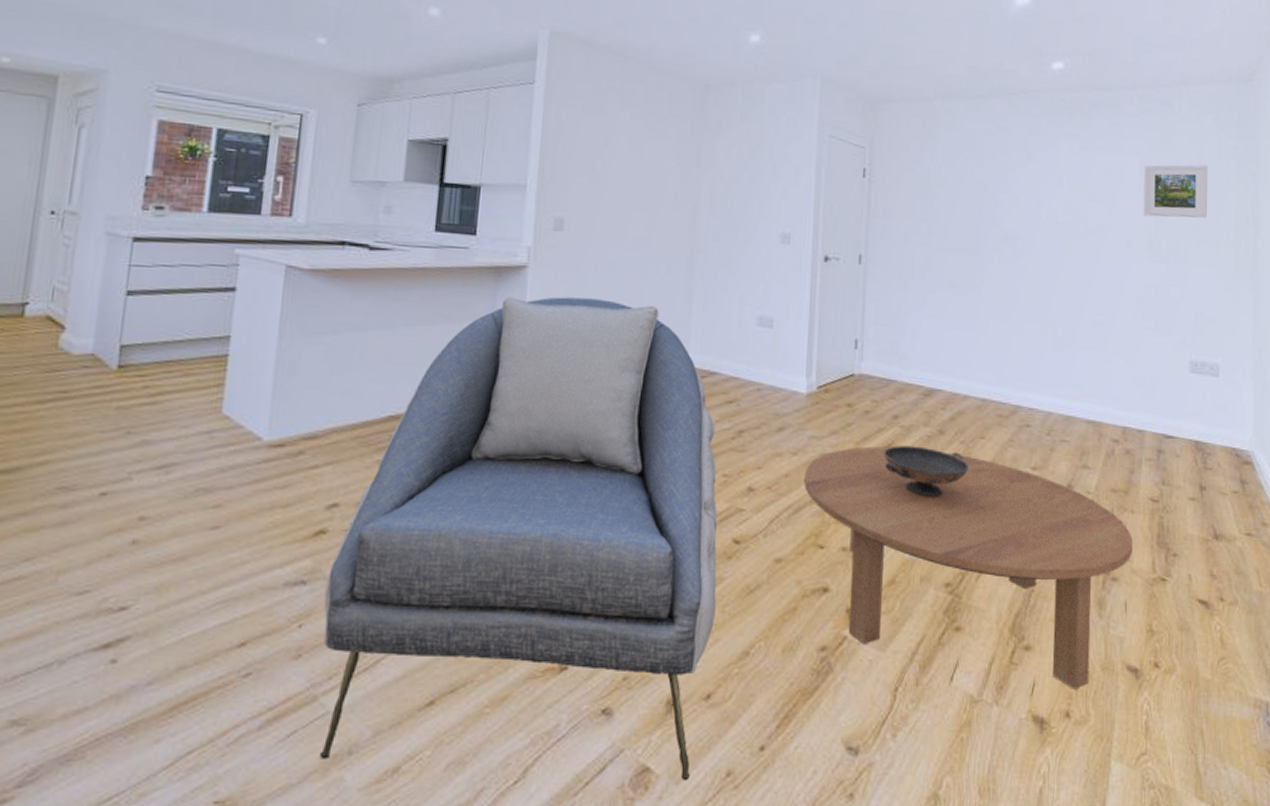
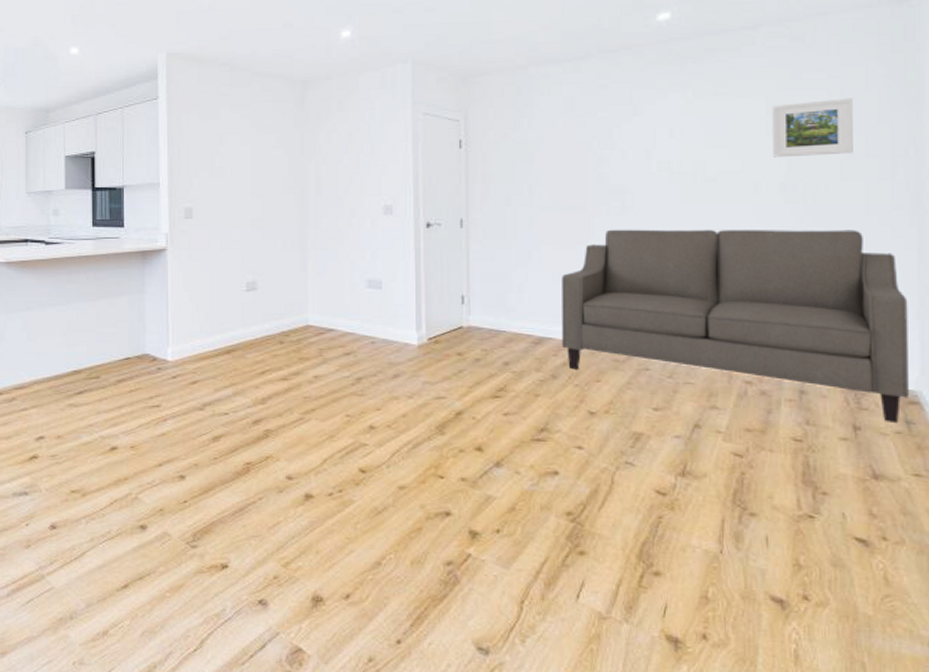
armchair: present [319,297,718,781] -> none [42,272,348,662]
coffee table: present [803,446,1133,689] -> none [420,390,772,615]
decorative bowl: present [883,445,970,499] -> none [496,389,586,437]
sofa: none [951,276,1245,483] -> present [562,229,910,424]

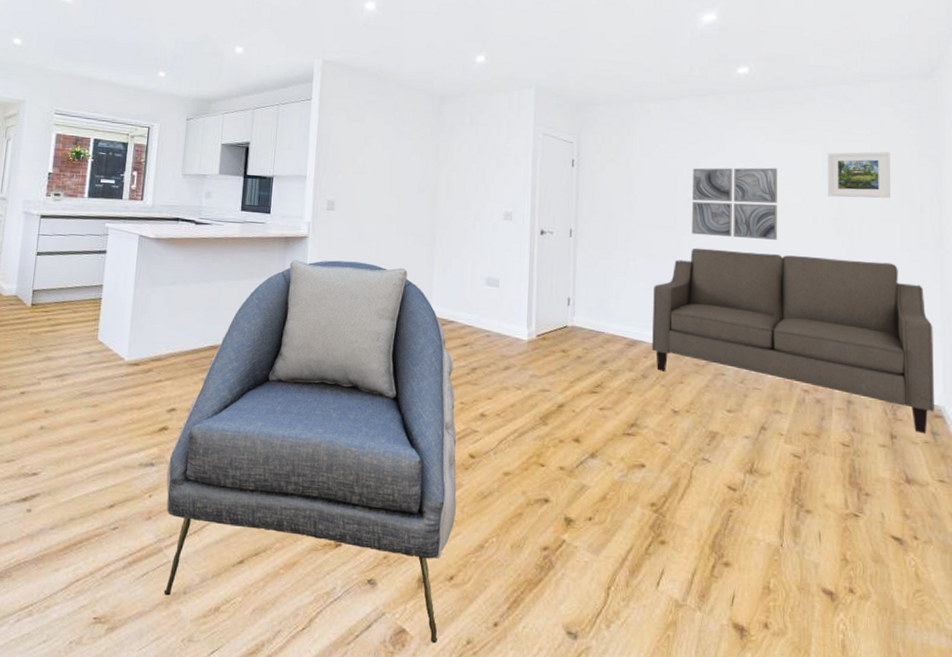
armchair: none [42,272,348,662] -> present [163,260,457,644]
wall art: none [603,129,711,214] -> present [692,167,778,240]

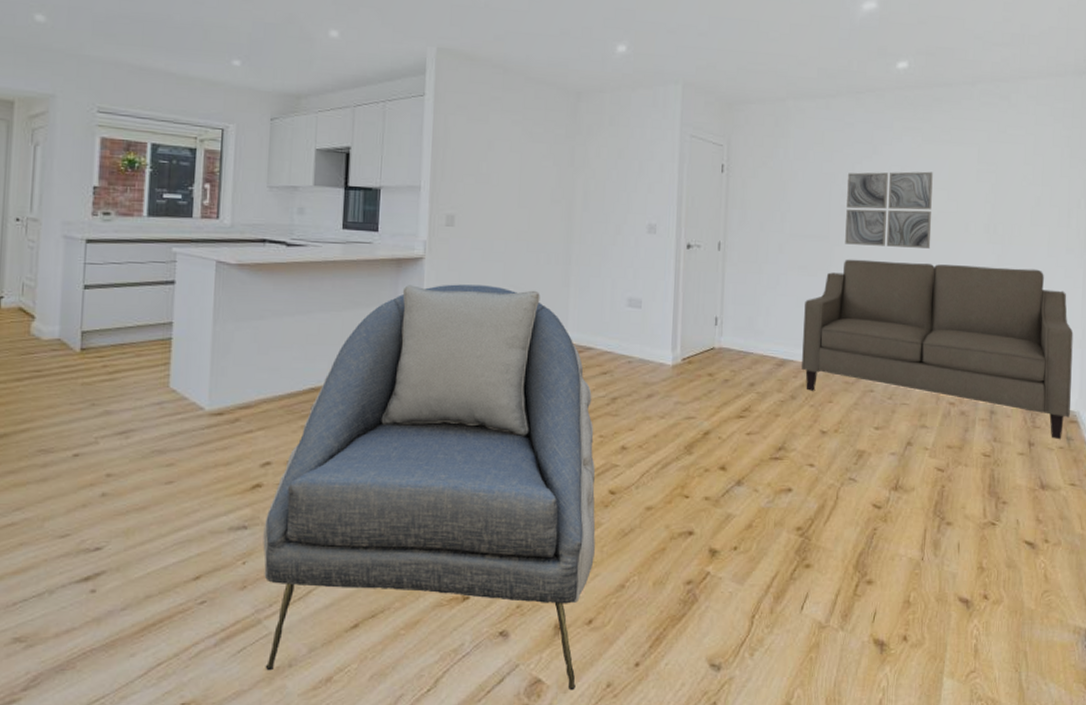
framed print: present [827,151,890,199] -> none [980,153,1043,203]

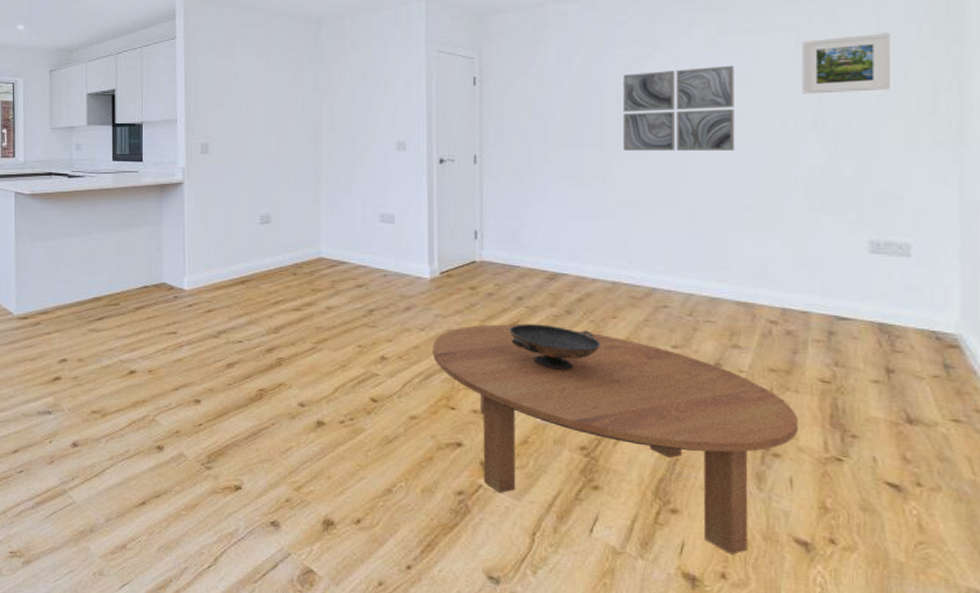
armchair: present [263,284,596,691] -> none [64,205,359,584]
coffee table: none [670,410,966,617] -> present [432,324,798,554]
decorative bowl: none [741,409,819,455] -> present [509,324,601,372]
sofa: present [802,259,1073,440] -> none [577,166,949,368]
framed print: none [980,153,1043,203] -> present [801,33,890,94]

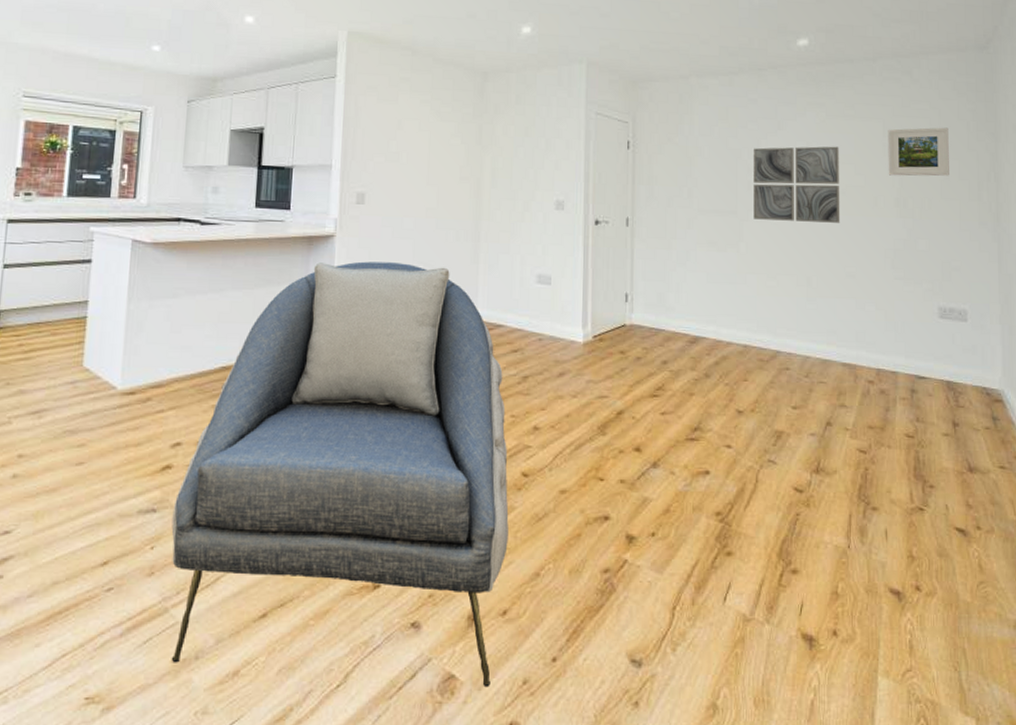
armchair: none [64,205,359,584] -> present [171,261,509,688]
coffee table: present [432,324,798,554] -> none [583,389,890,610]
decorative bowl: present [509,324,601,372] -> none [655,388,735,436]

